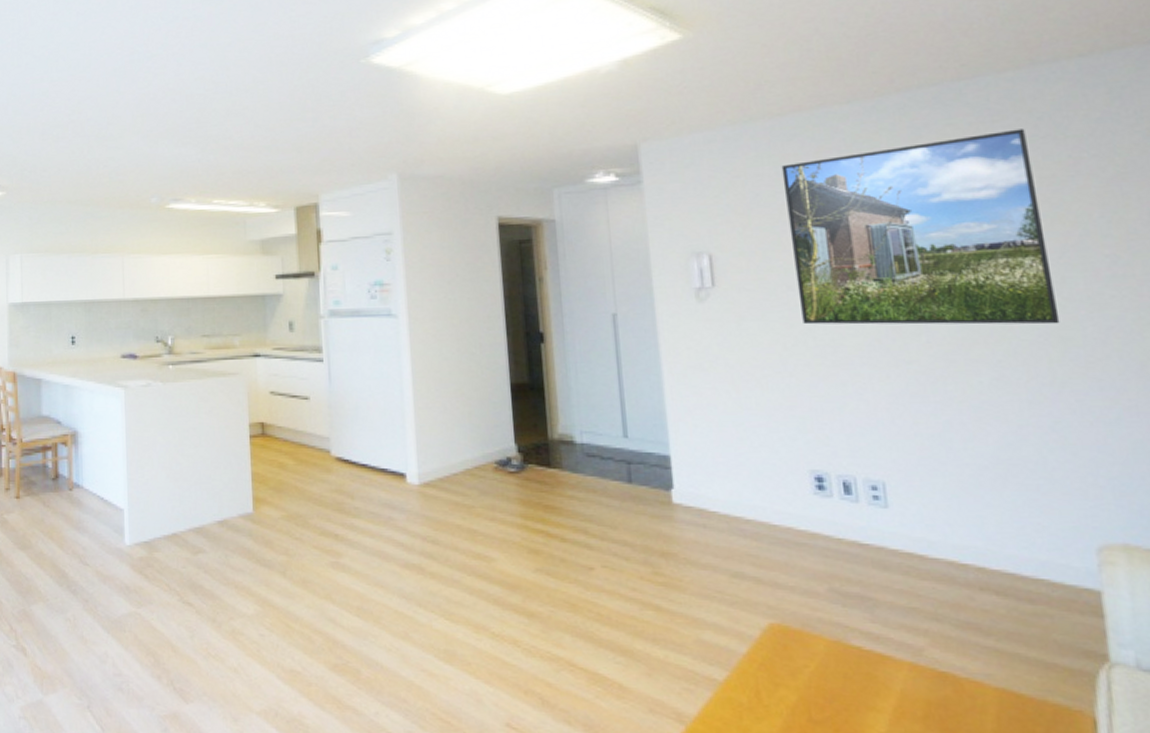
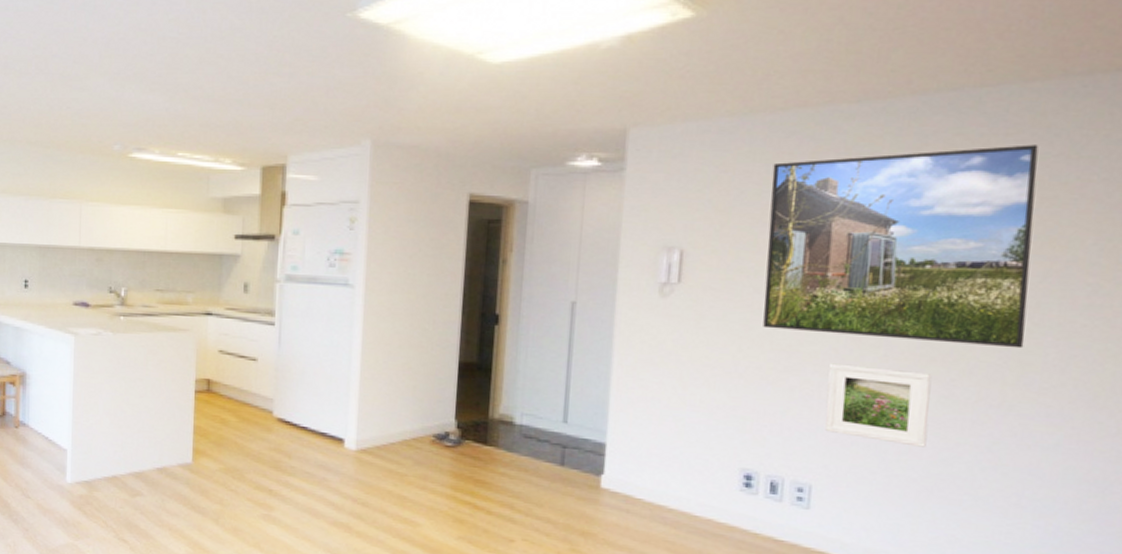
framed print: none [876,354,989,433] -> present [825,363,932,447]

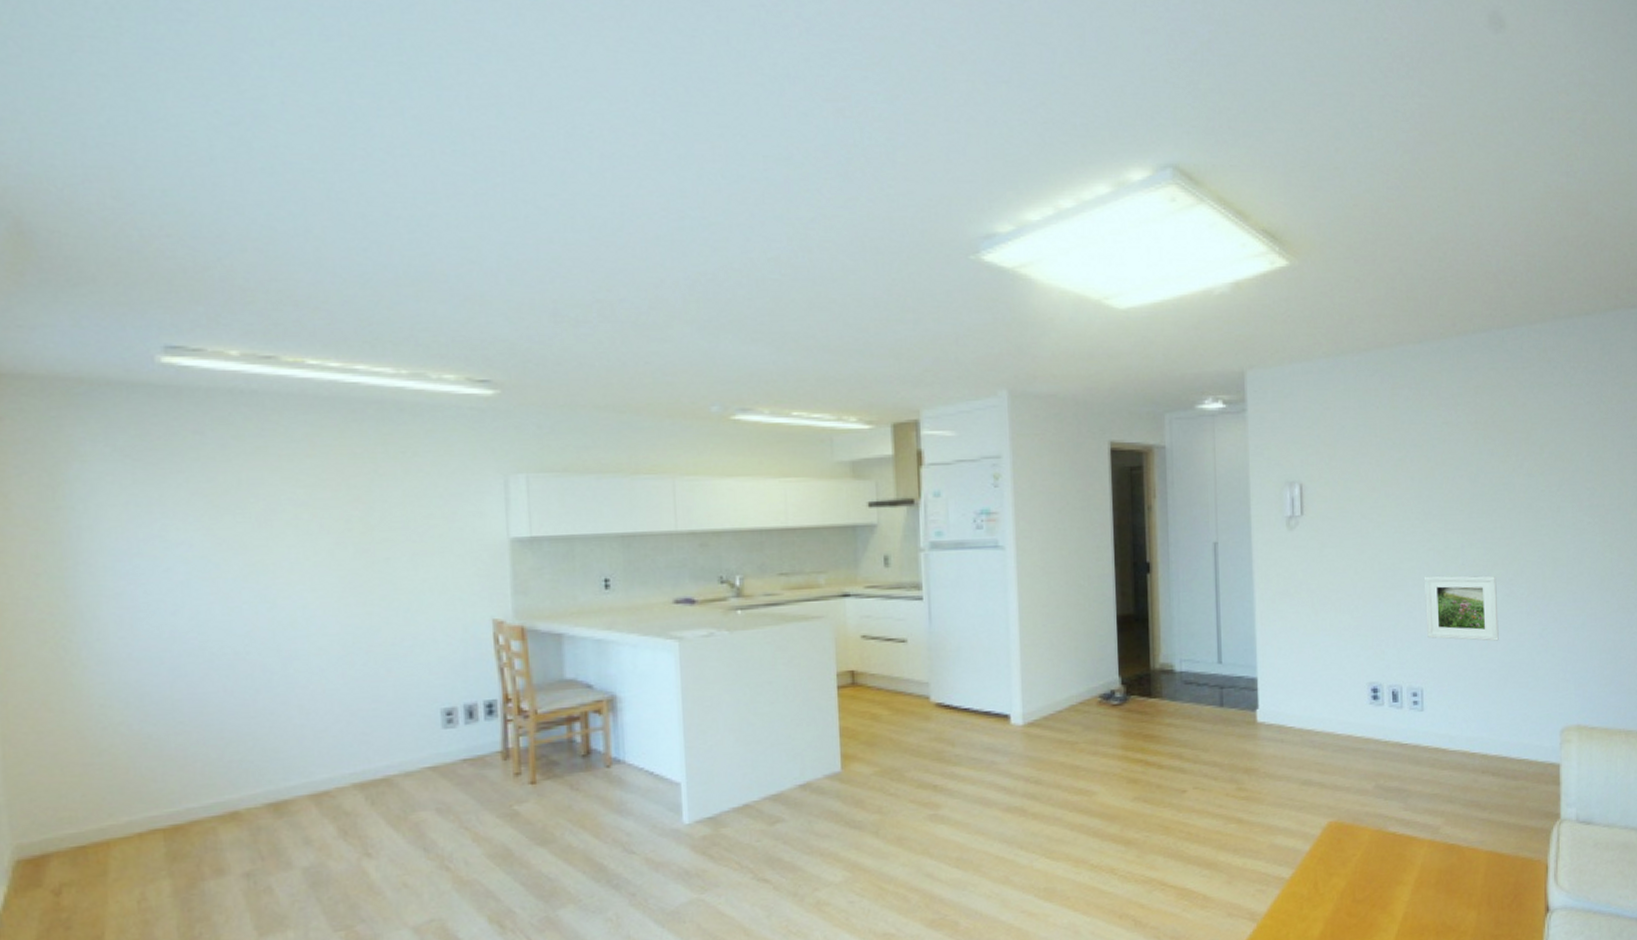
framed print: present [763,144,1039,349] -> none [1364,376,1553,551]

